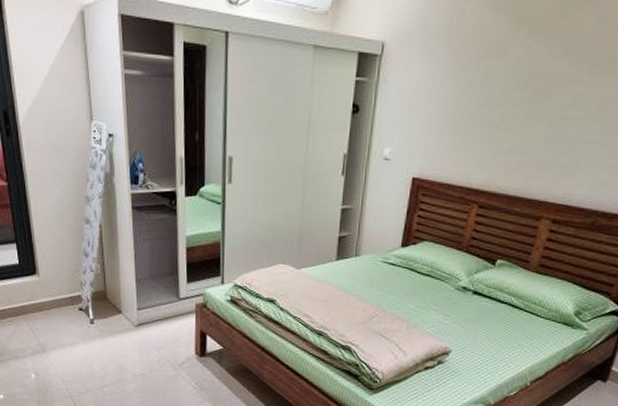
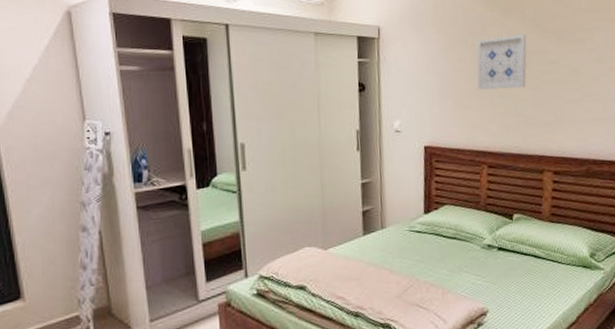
wall art: none [482,60,552,124] -> present [476,34,527,90]

